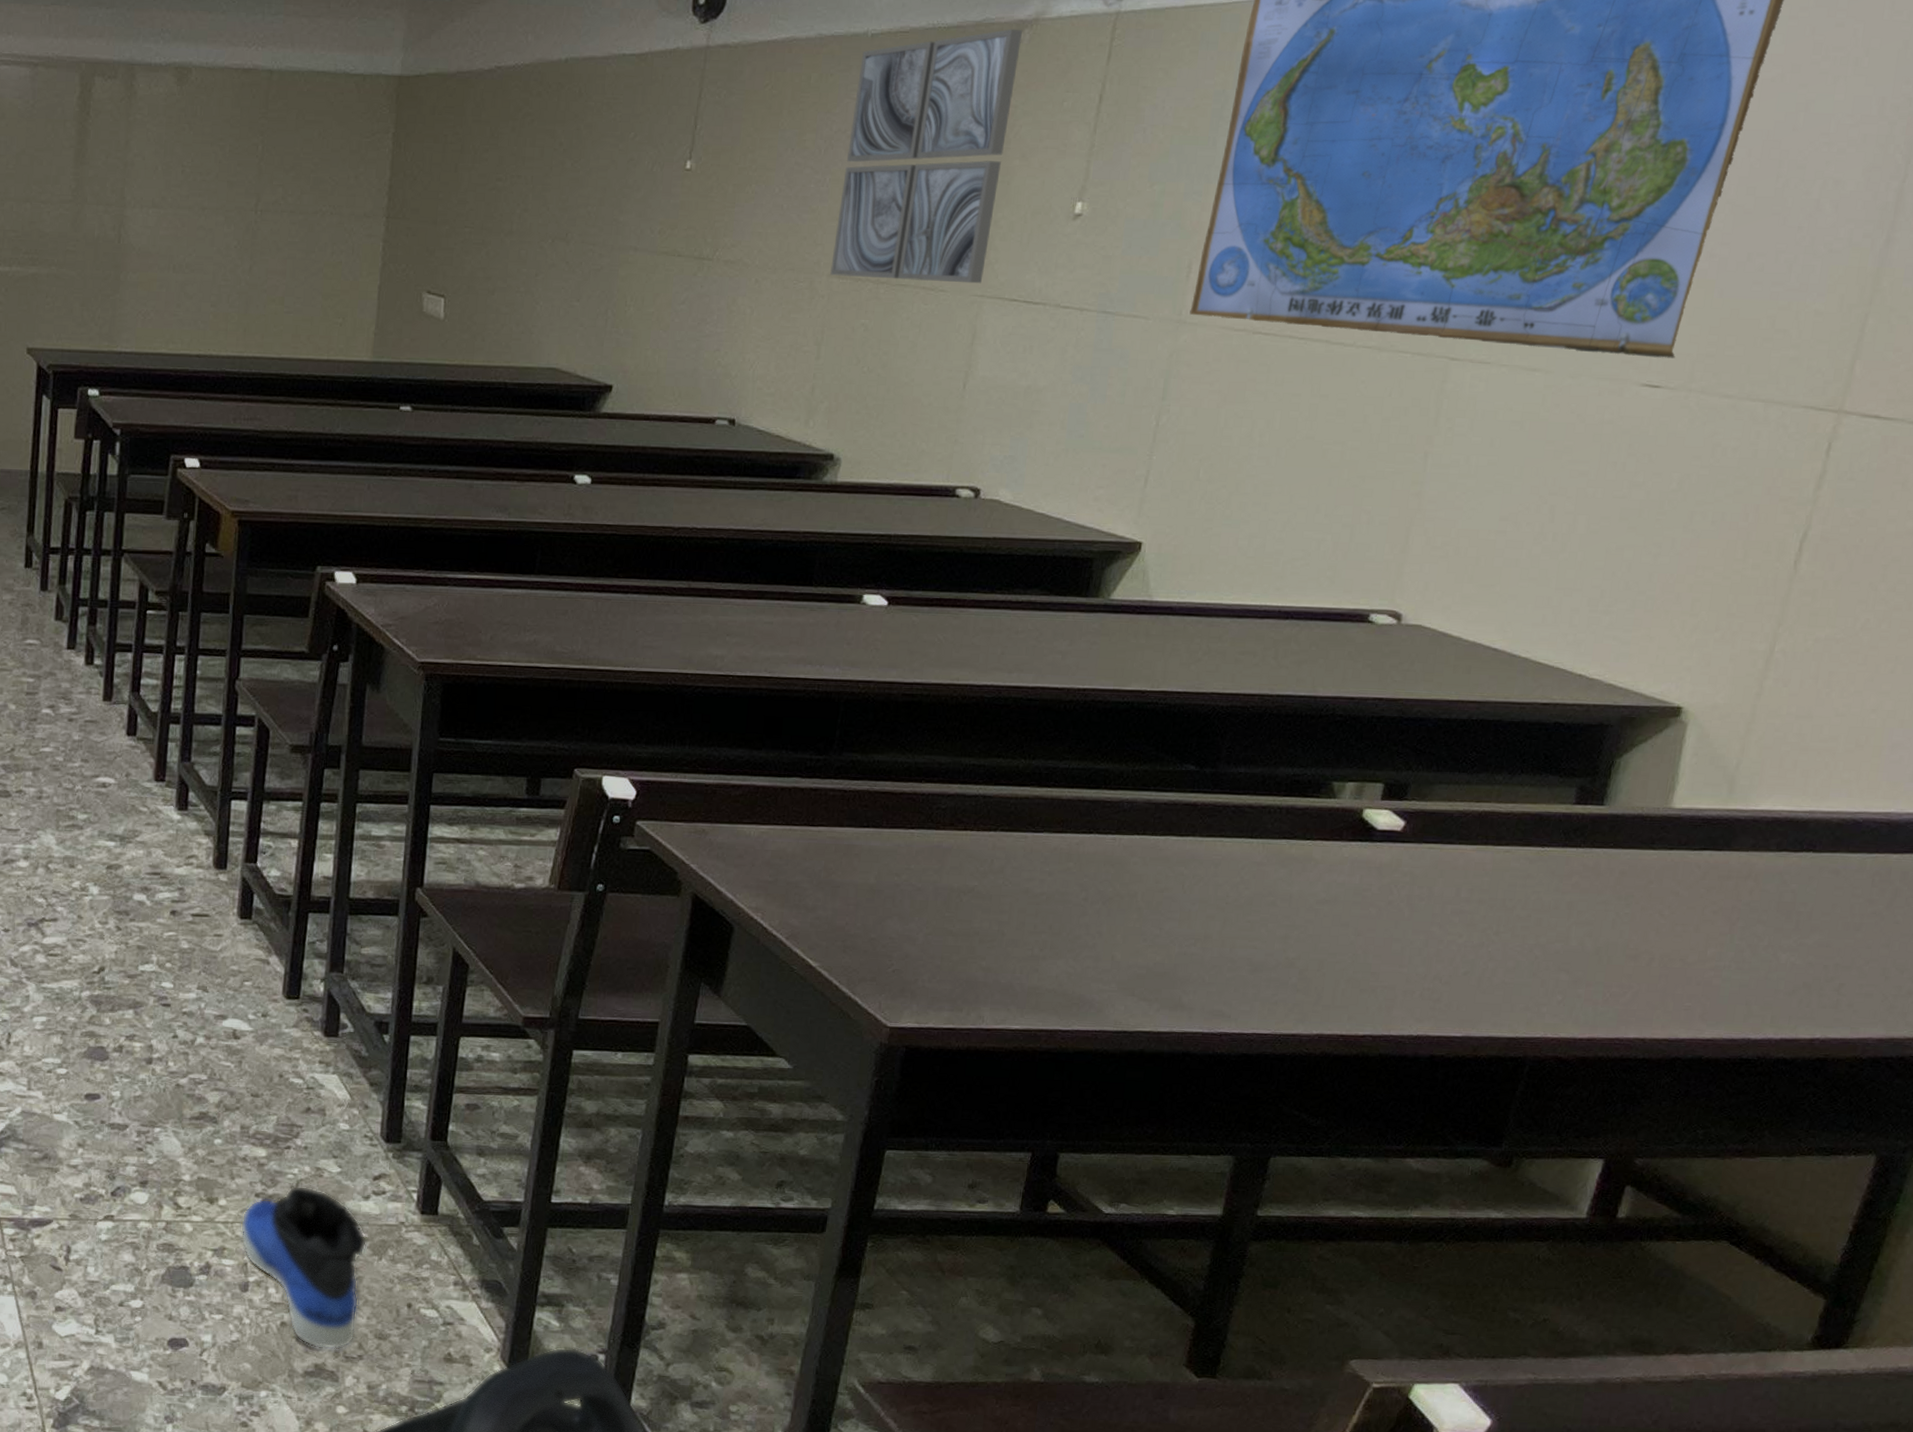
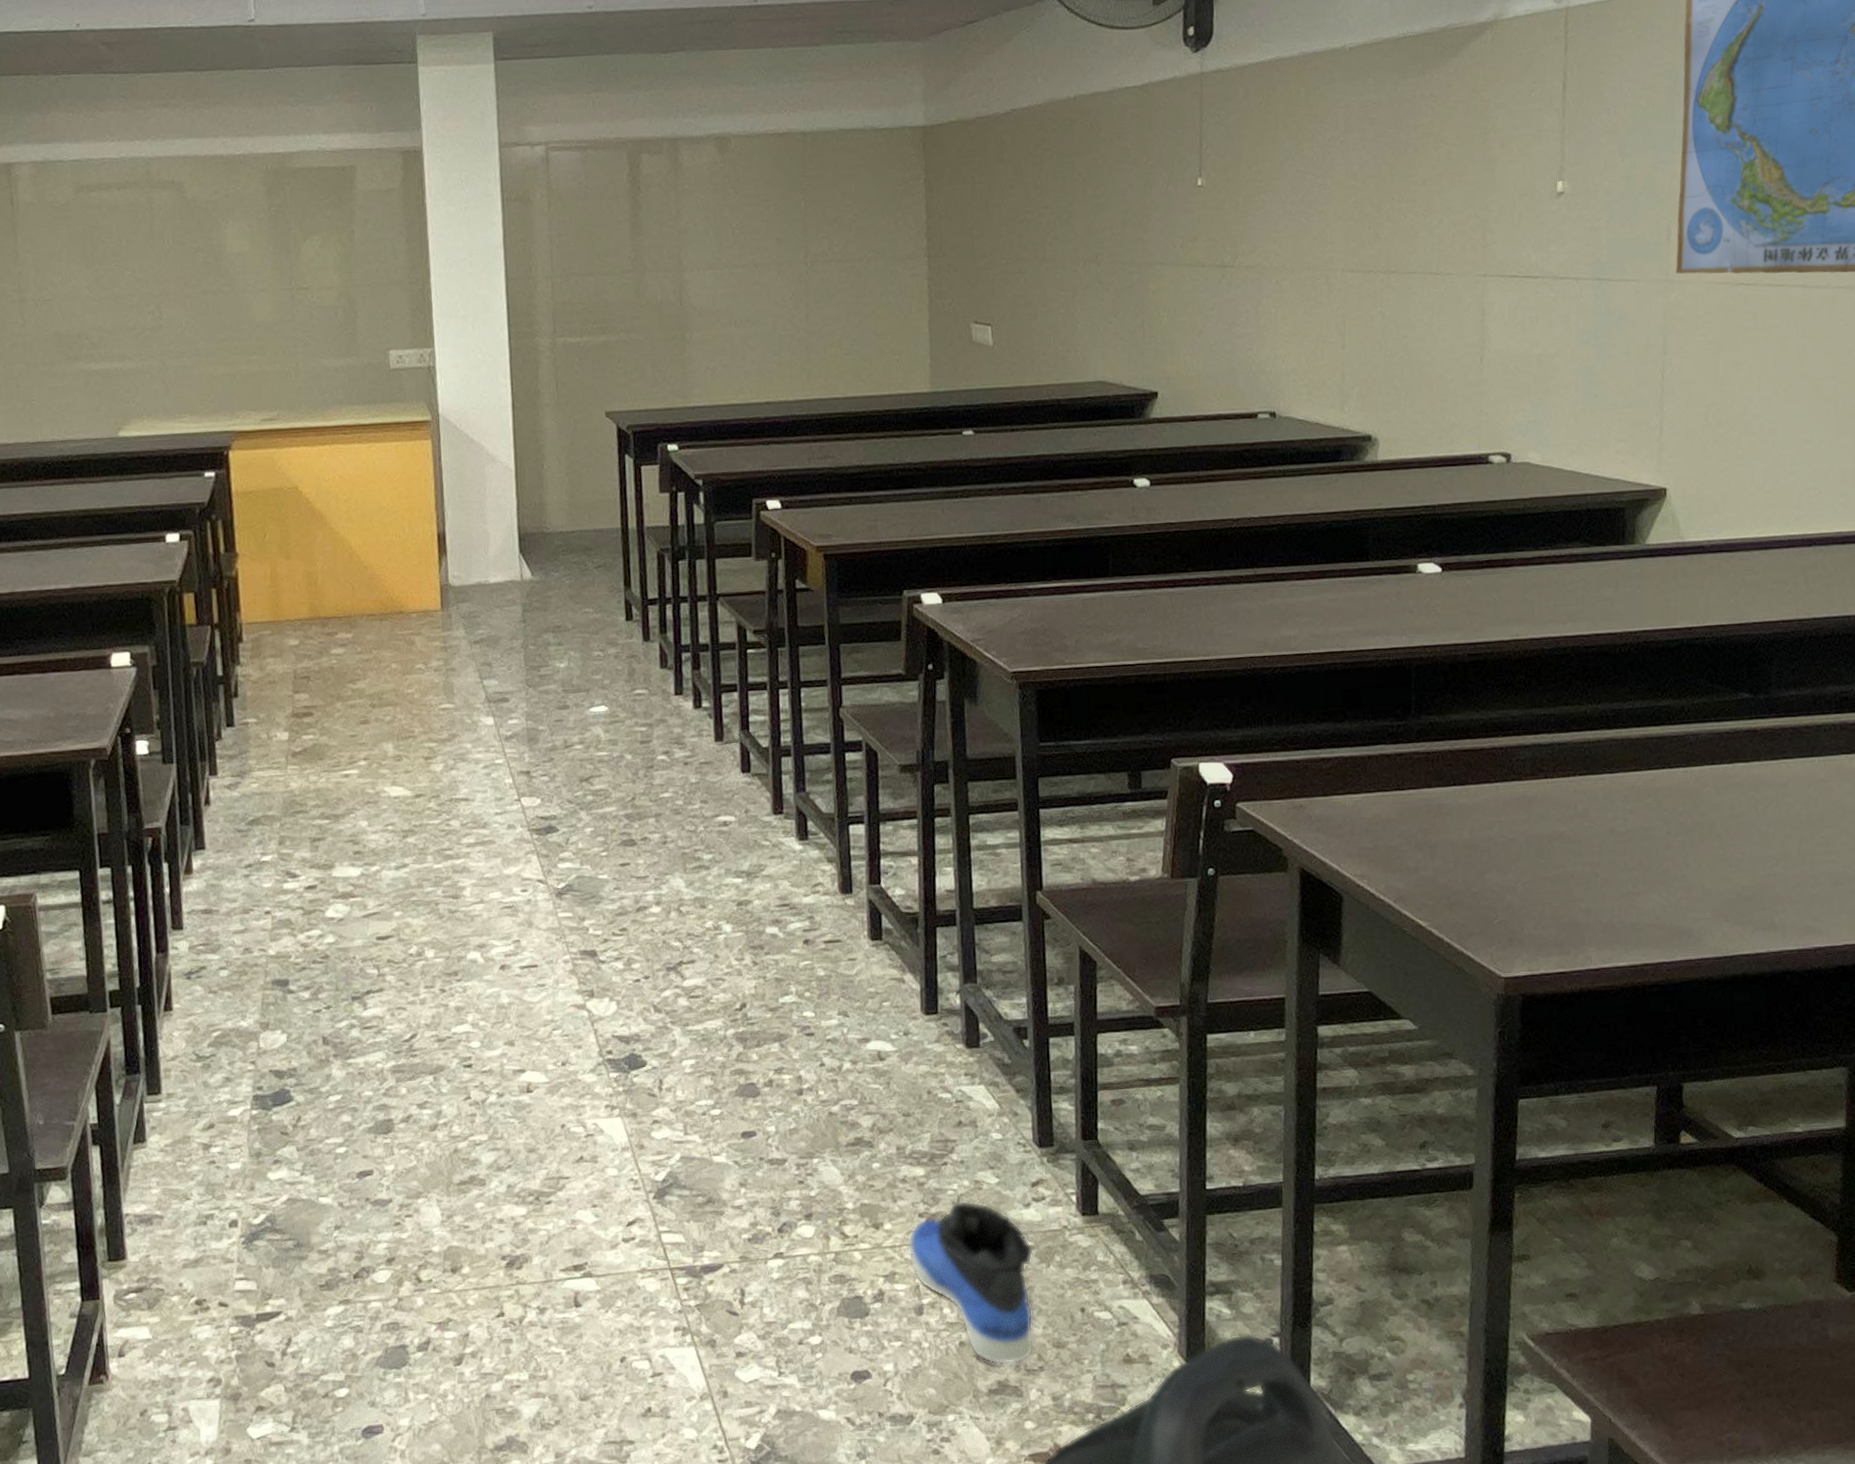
wall art: present [830,28,1023,284] -> none [1342,31,1485,270]

